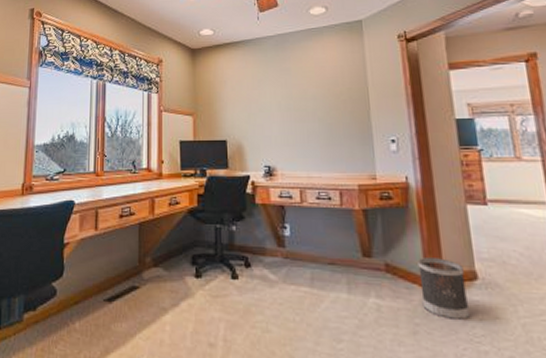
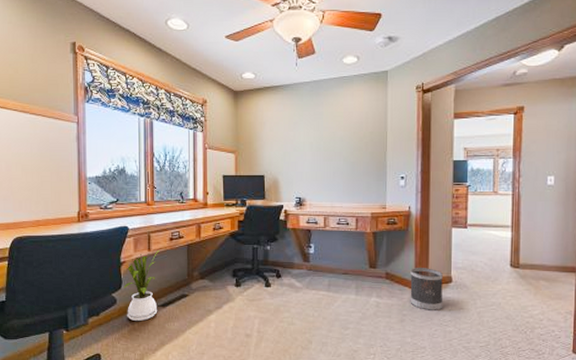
house plant: none [65,230,107,319] -> present [123,250,159,321]

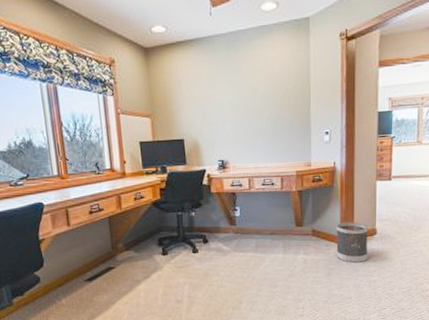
house plant: present [123,250,159,321] -> none [45,225,85,297]

